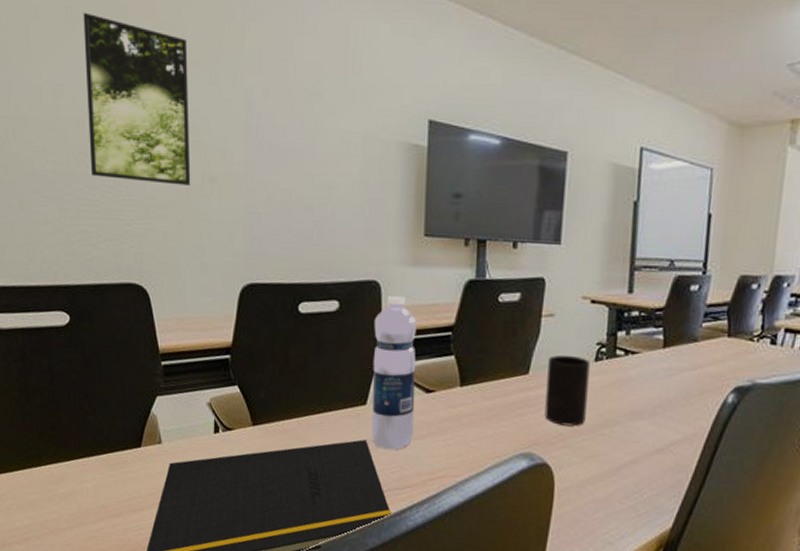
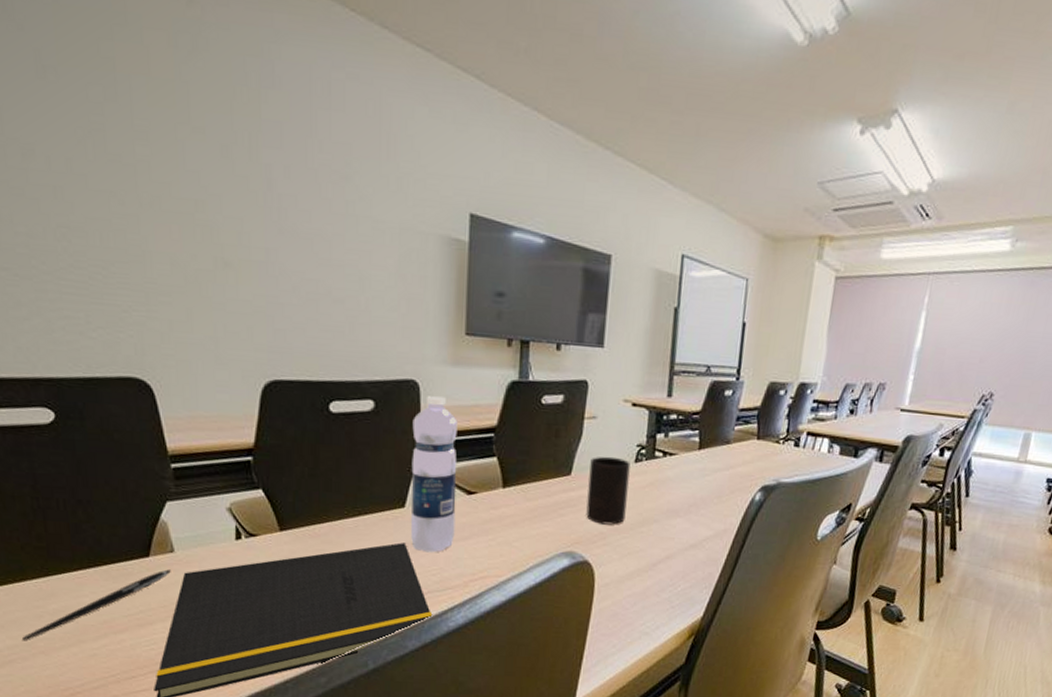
pen: none [37,459,158,520] -> present [22,569,171,640]
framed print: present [83,12,191,186] -> none [56,58,201,270]

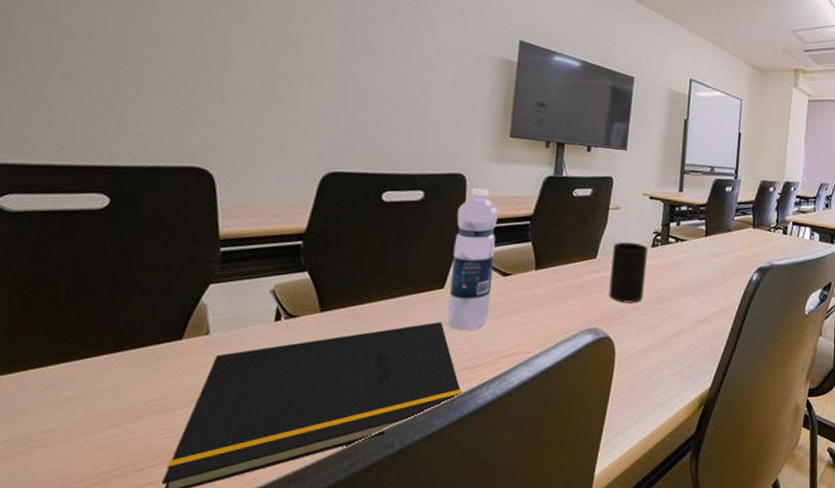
pen: present [22,569,171,640] -> none [24,352,203,432]

